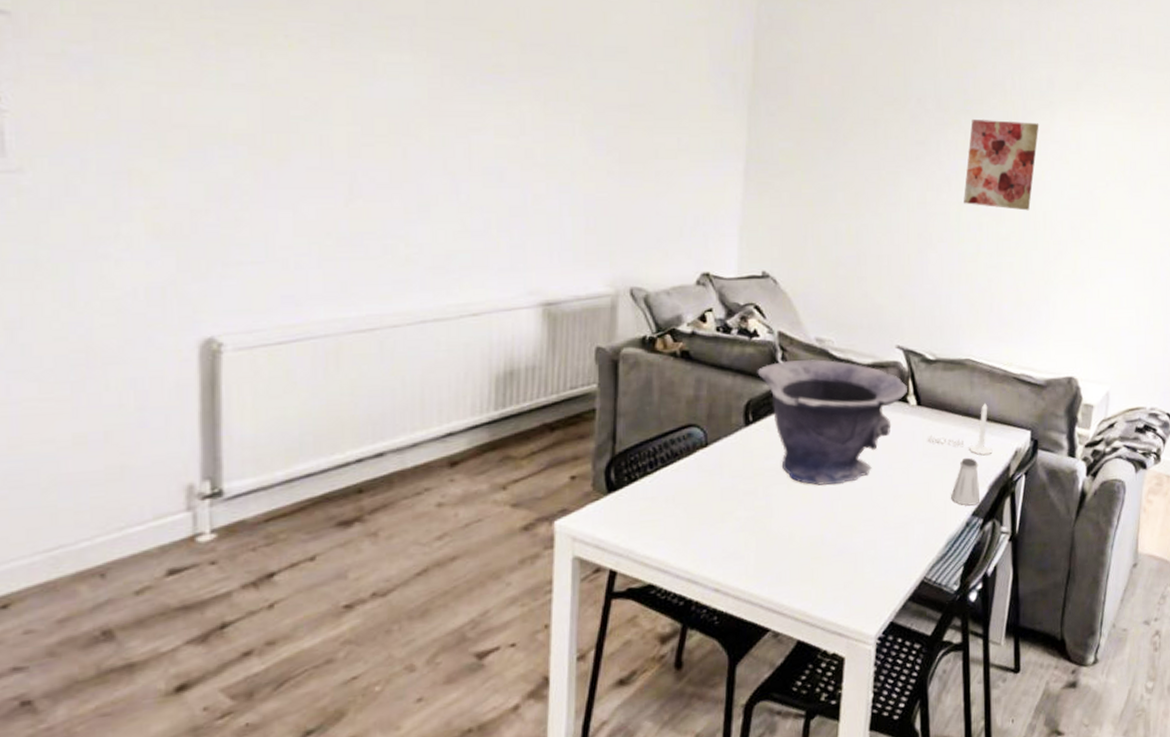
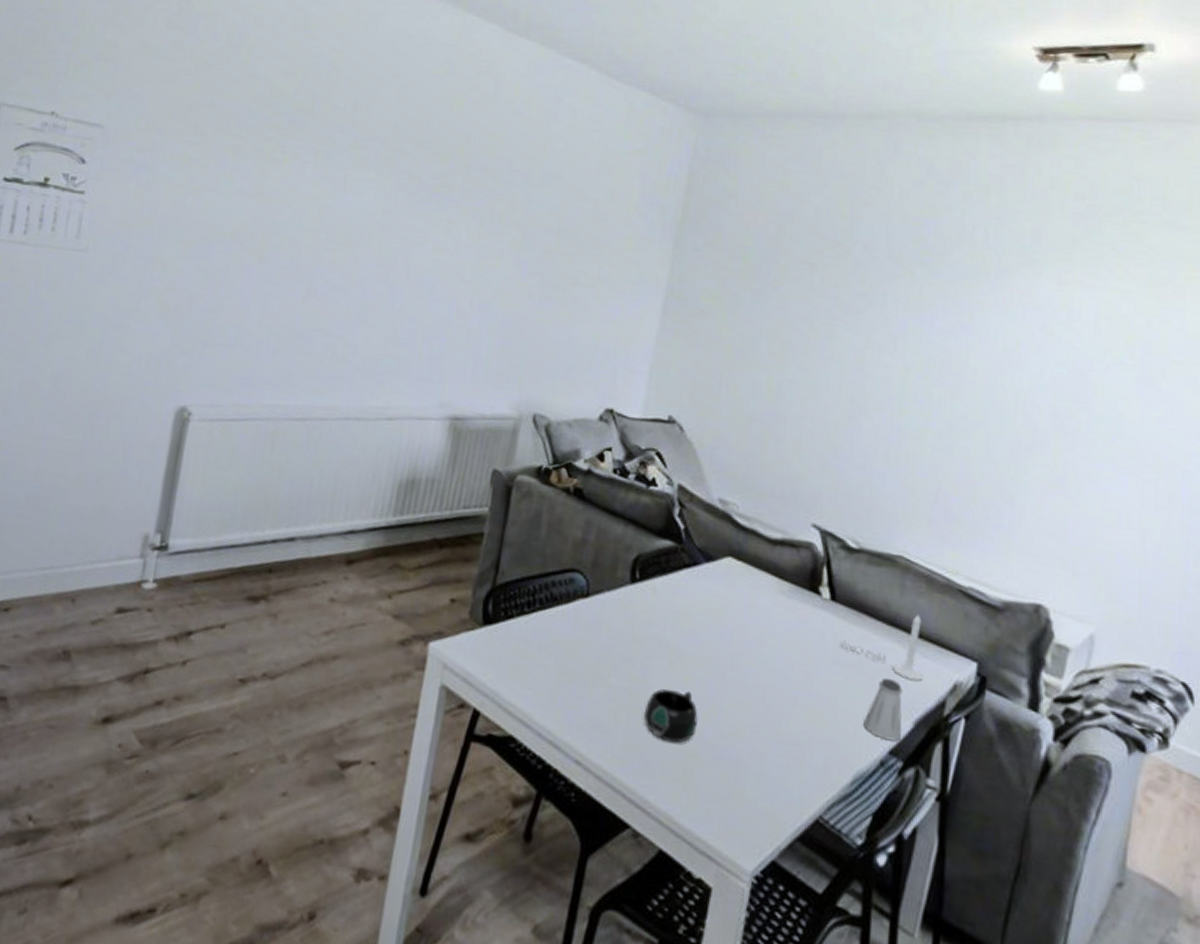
decorative bowl: present [757,359,907,485] -> none [650,517,821,675]
mug: none [770,506,818,553] -> present [643,689,698,744]
wall art: present [964,120,1040,211] -> none [911,273,1017,387]

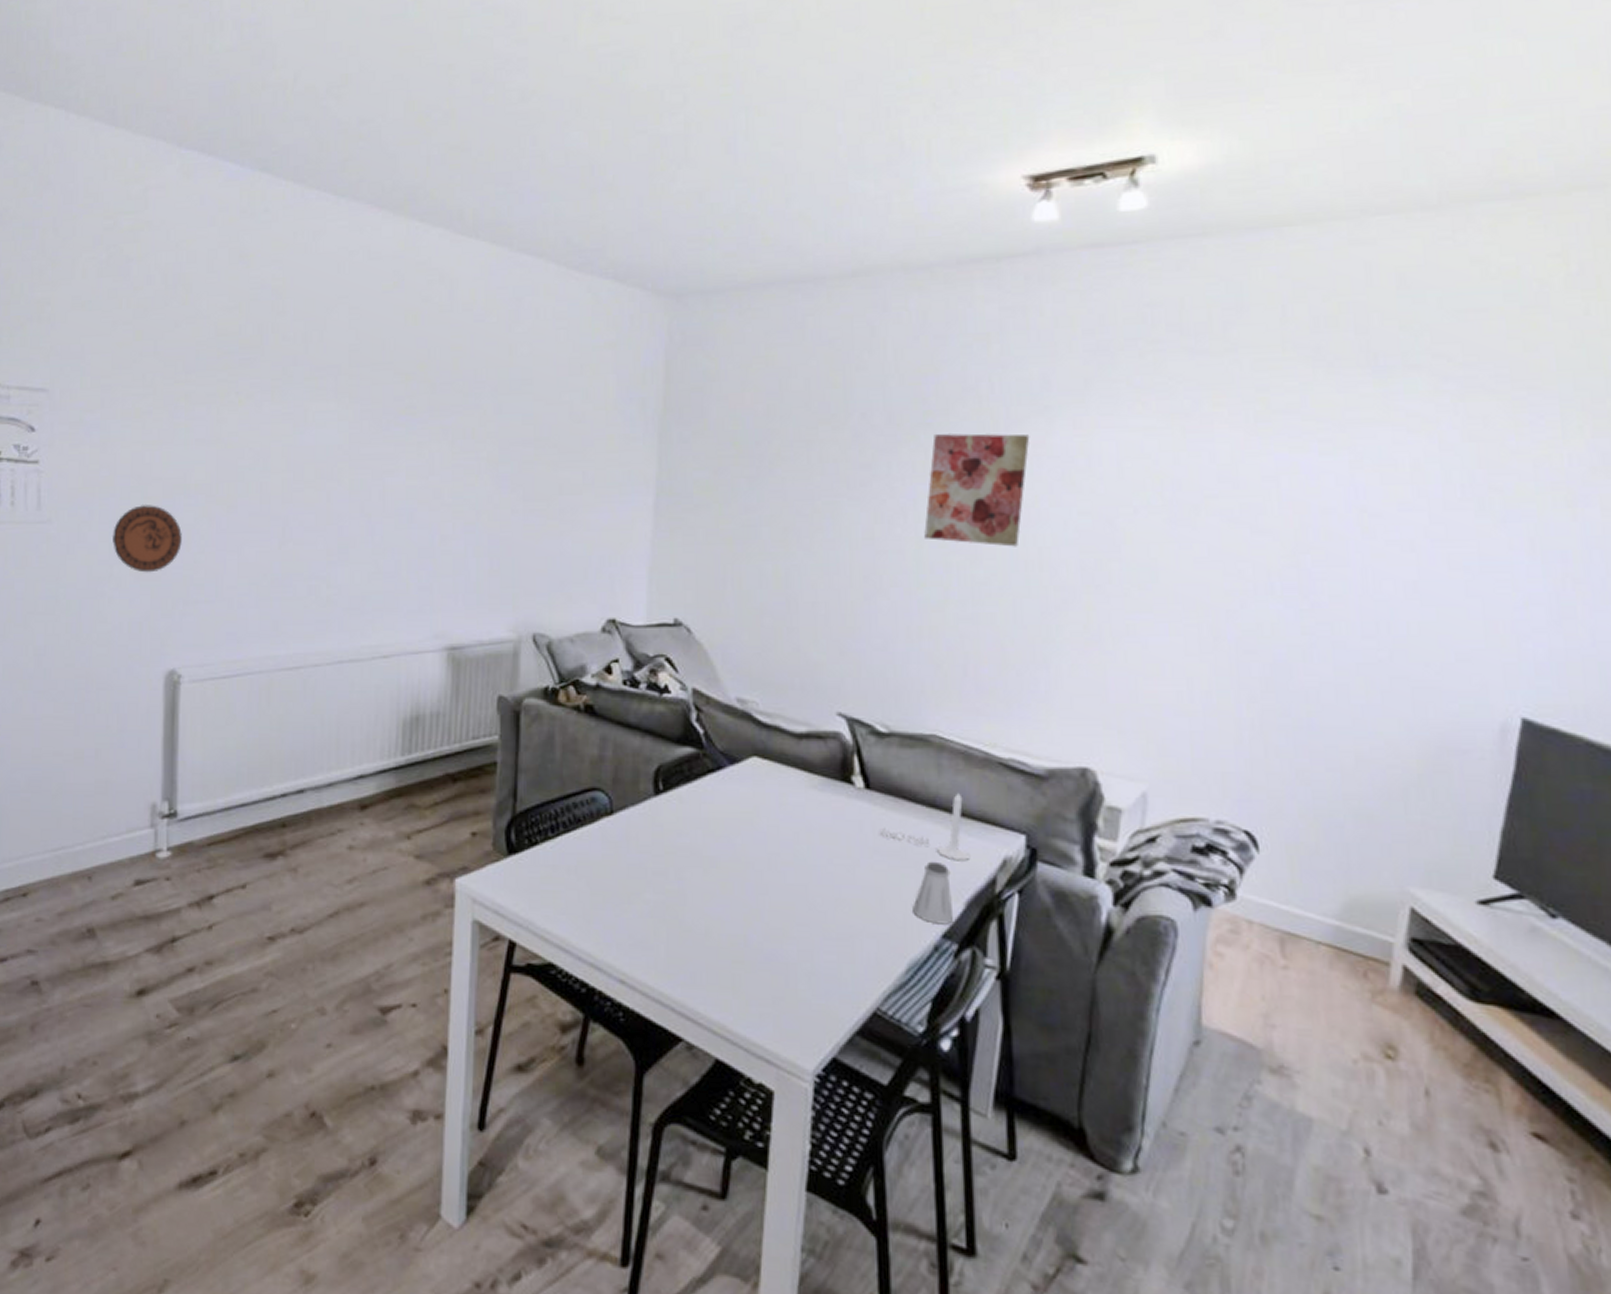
decorative plate: none [144,246,212,311] -> present [113,505,182,573]
mug: present [643,689,698,744] -> none [684,897,740,952]
wall art: none [911,273,1017,387] -> present [924,433,1030,547]

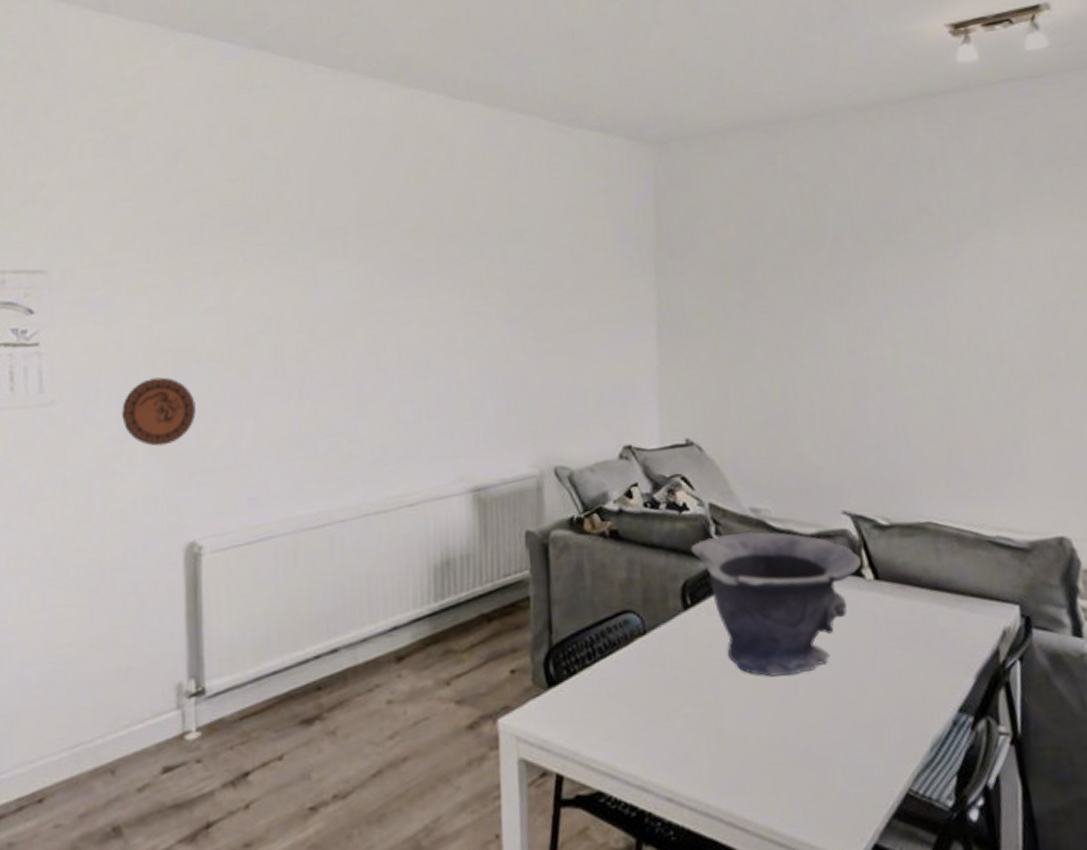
decorative bowl: none [668,722,852,877] -> present [690,531,861,677]
candle: present [879,792,971,860] -> none [891,572,975,637]
saltshaker: present [913,861,954,925] -> none [929,640,967,700]
wall art: present [924,433,1030,547] -> none [897,245,981,345]

